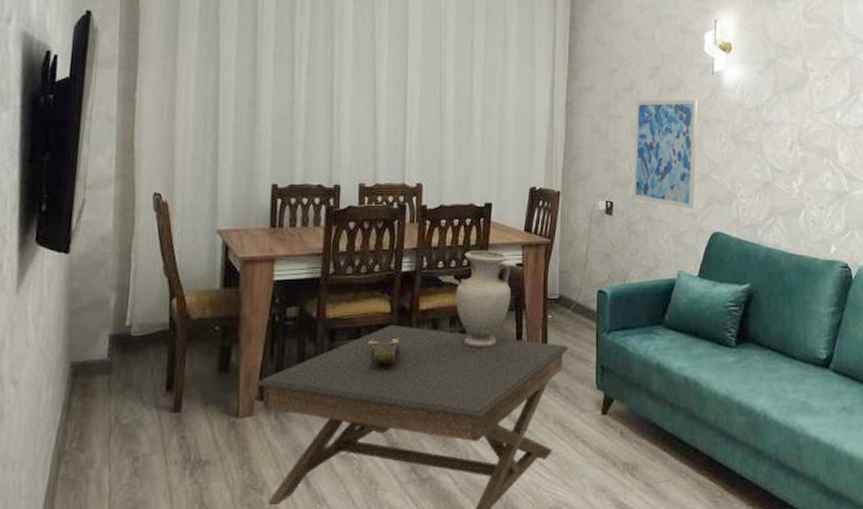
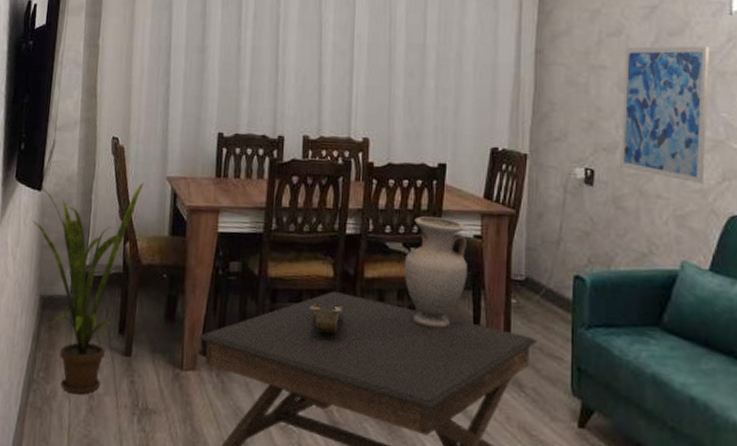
house plant: none [59,237,192,459] -> present [33,182,144,395]

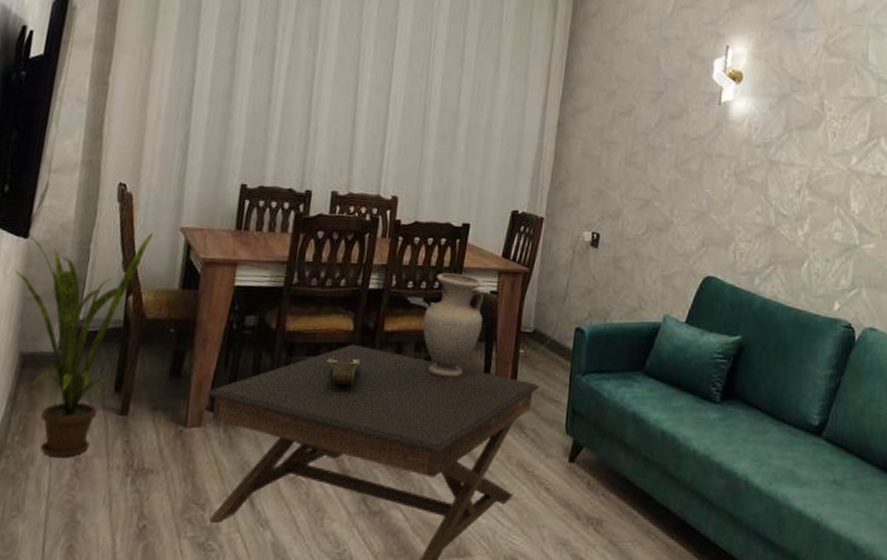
wall art: present [620,46,710,184] -> none [622,126,702,249]

